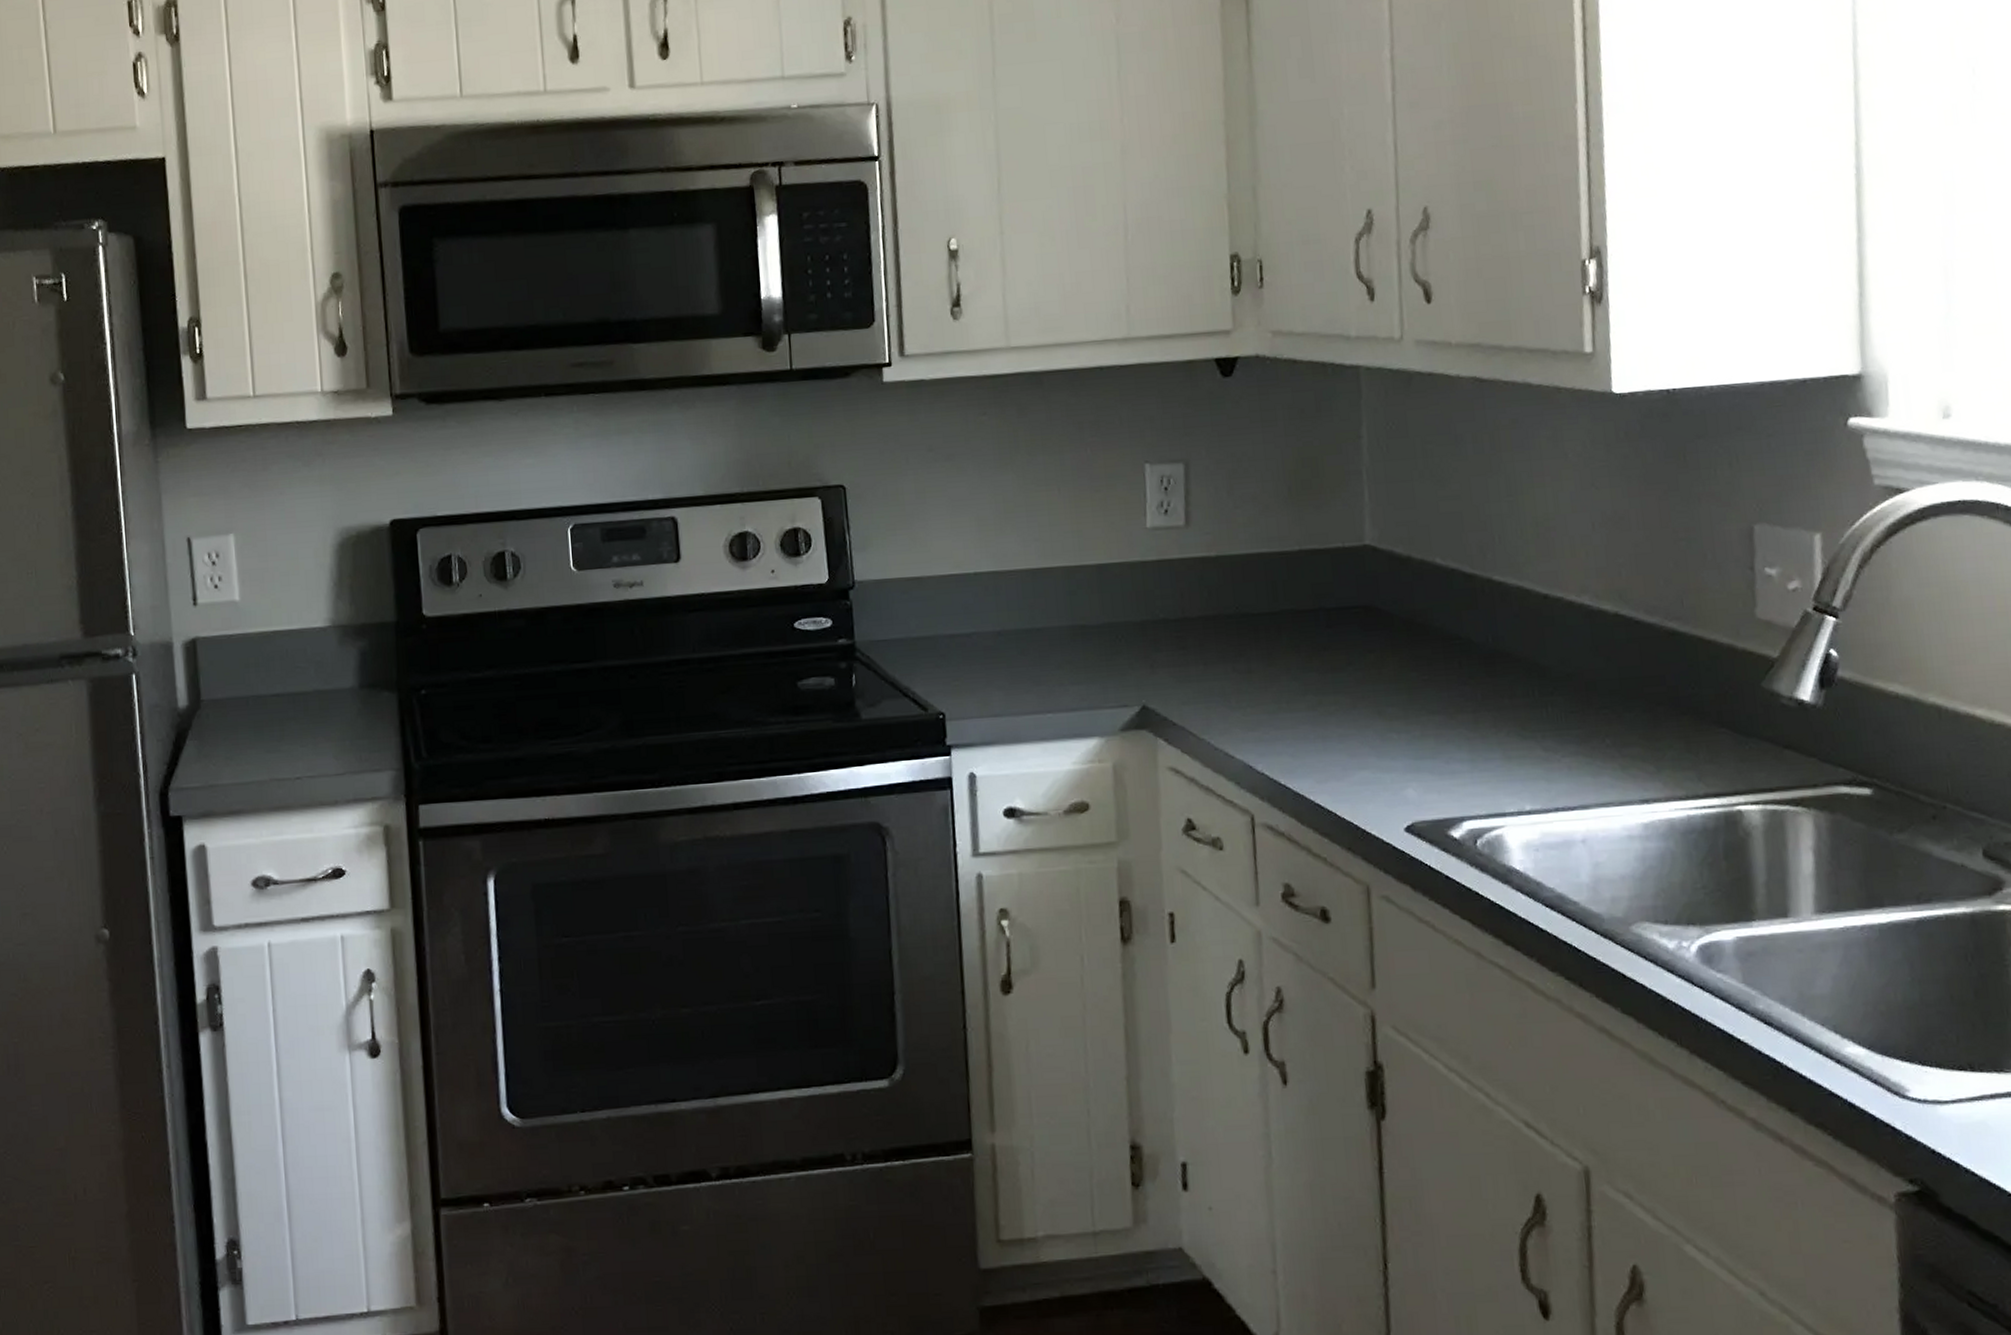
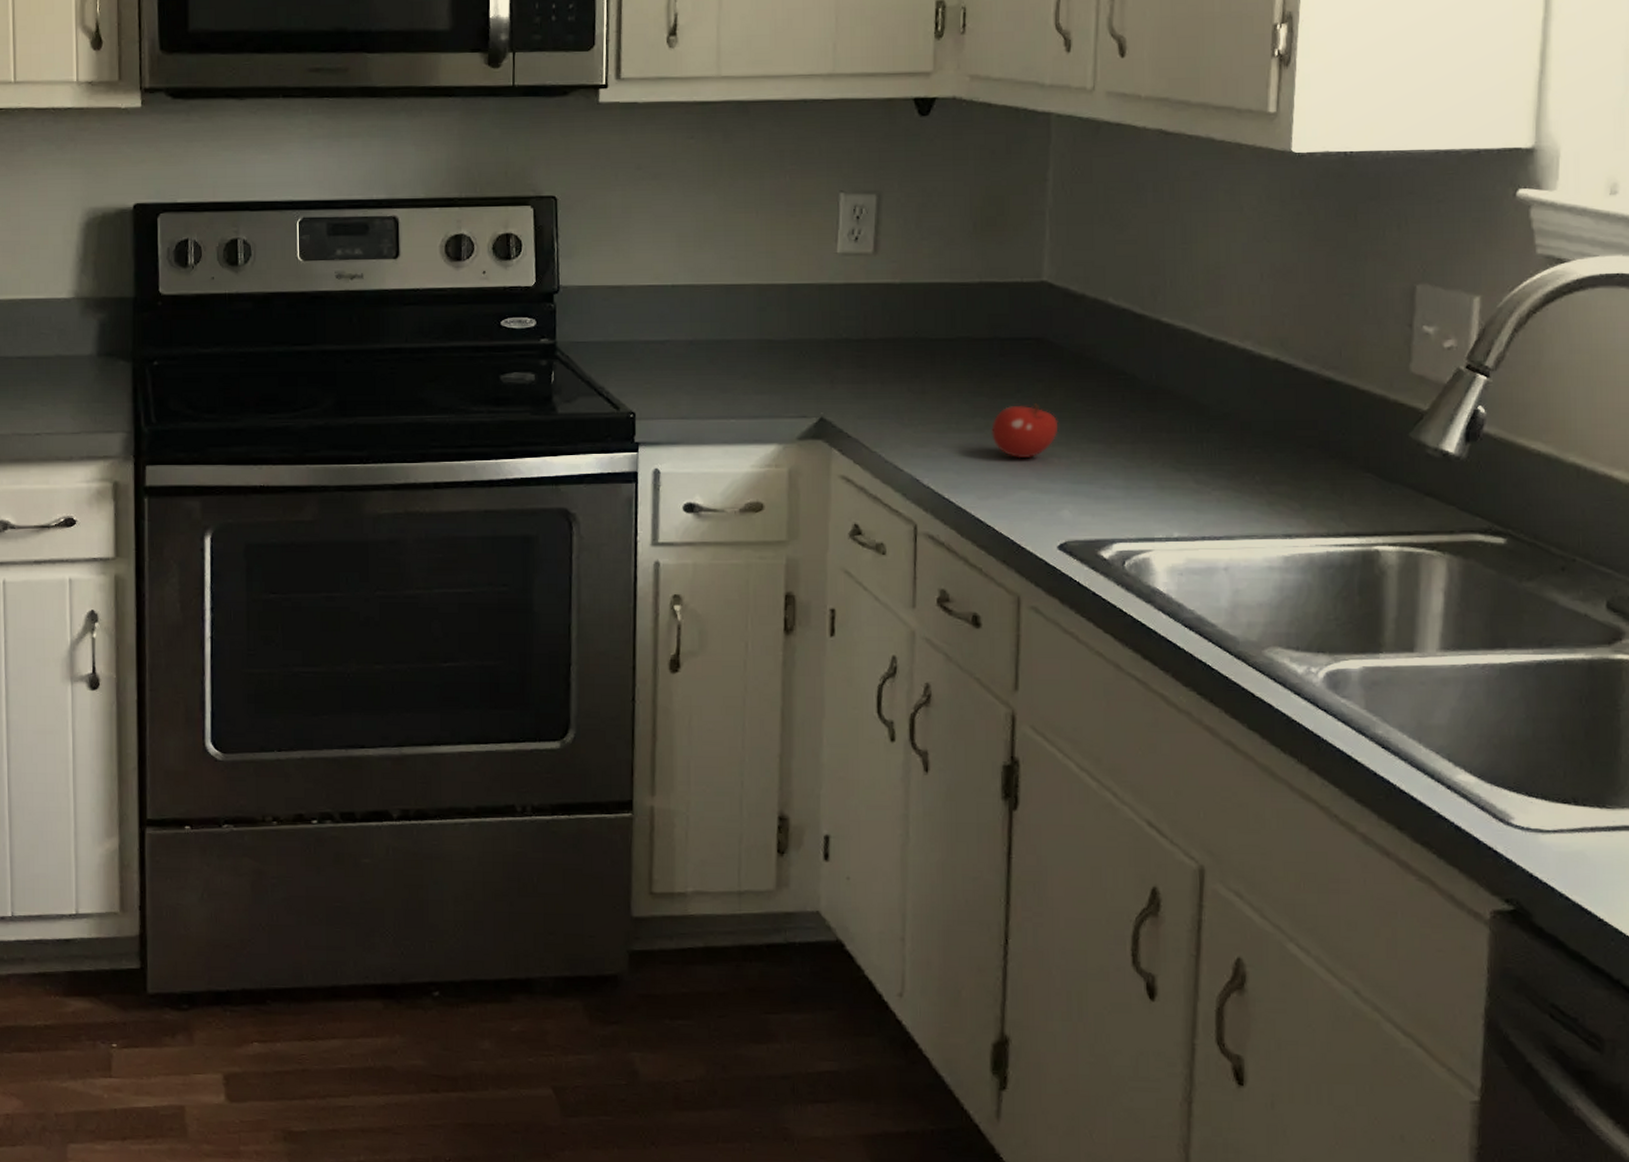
fruit: none [1324,676,1395,737] -> present [991,403,1059,459]

